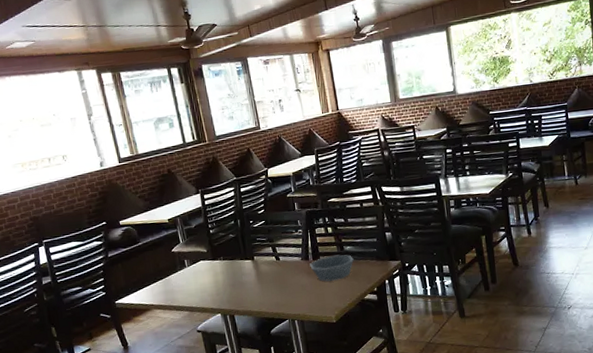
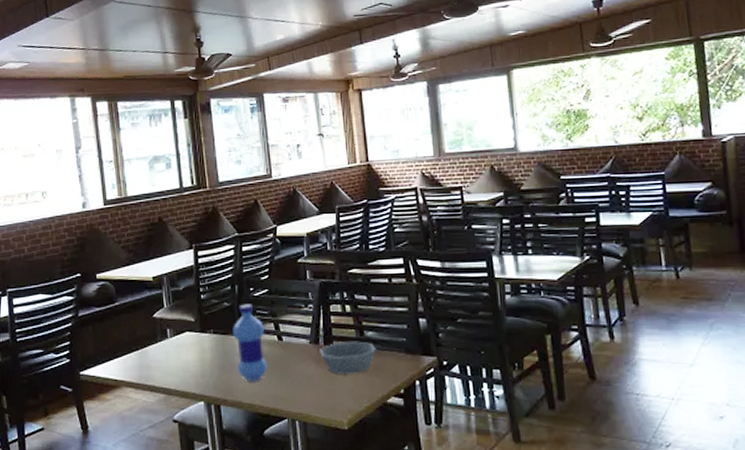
water bottle: none [238,234,270,294] -> present [233,304,268,381]

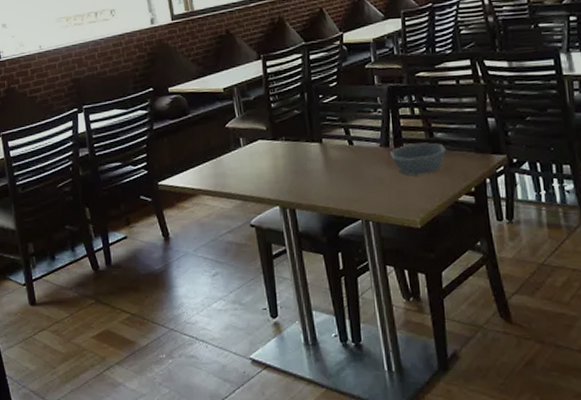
water bottle: present [233,304,268,381] -> none [304,110,340,185]

